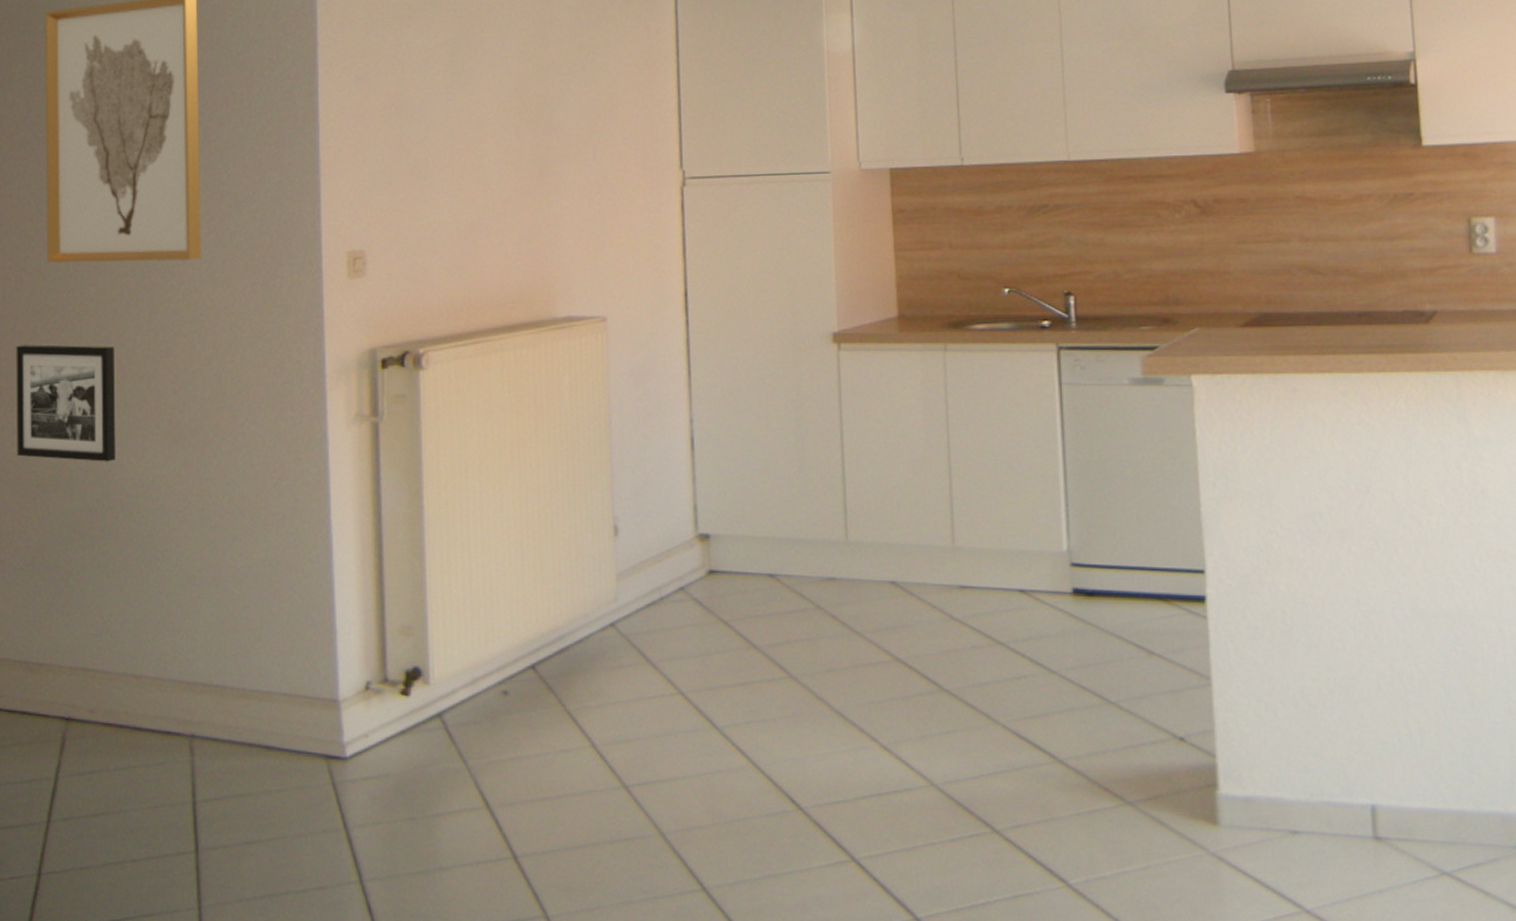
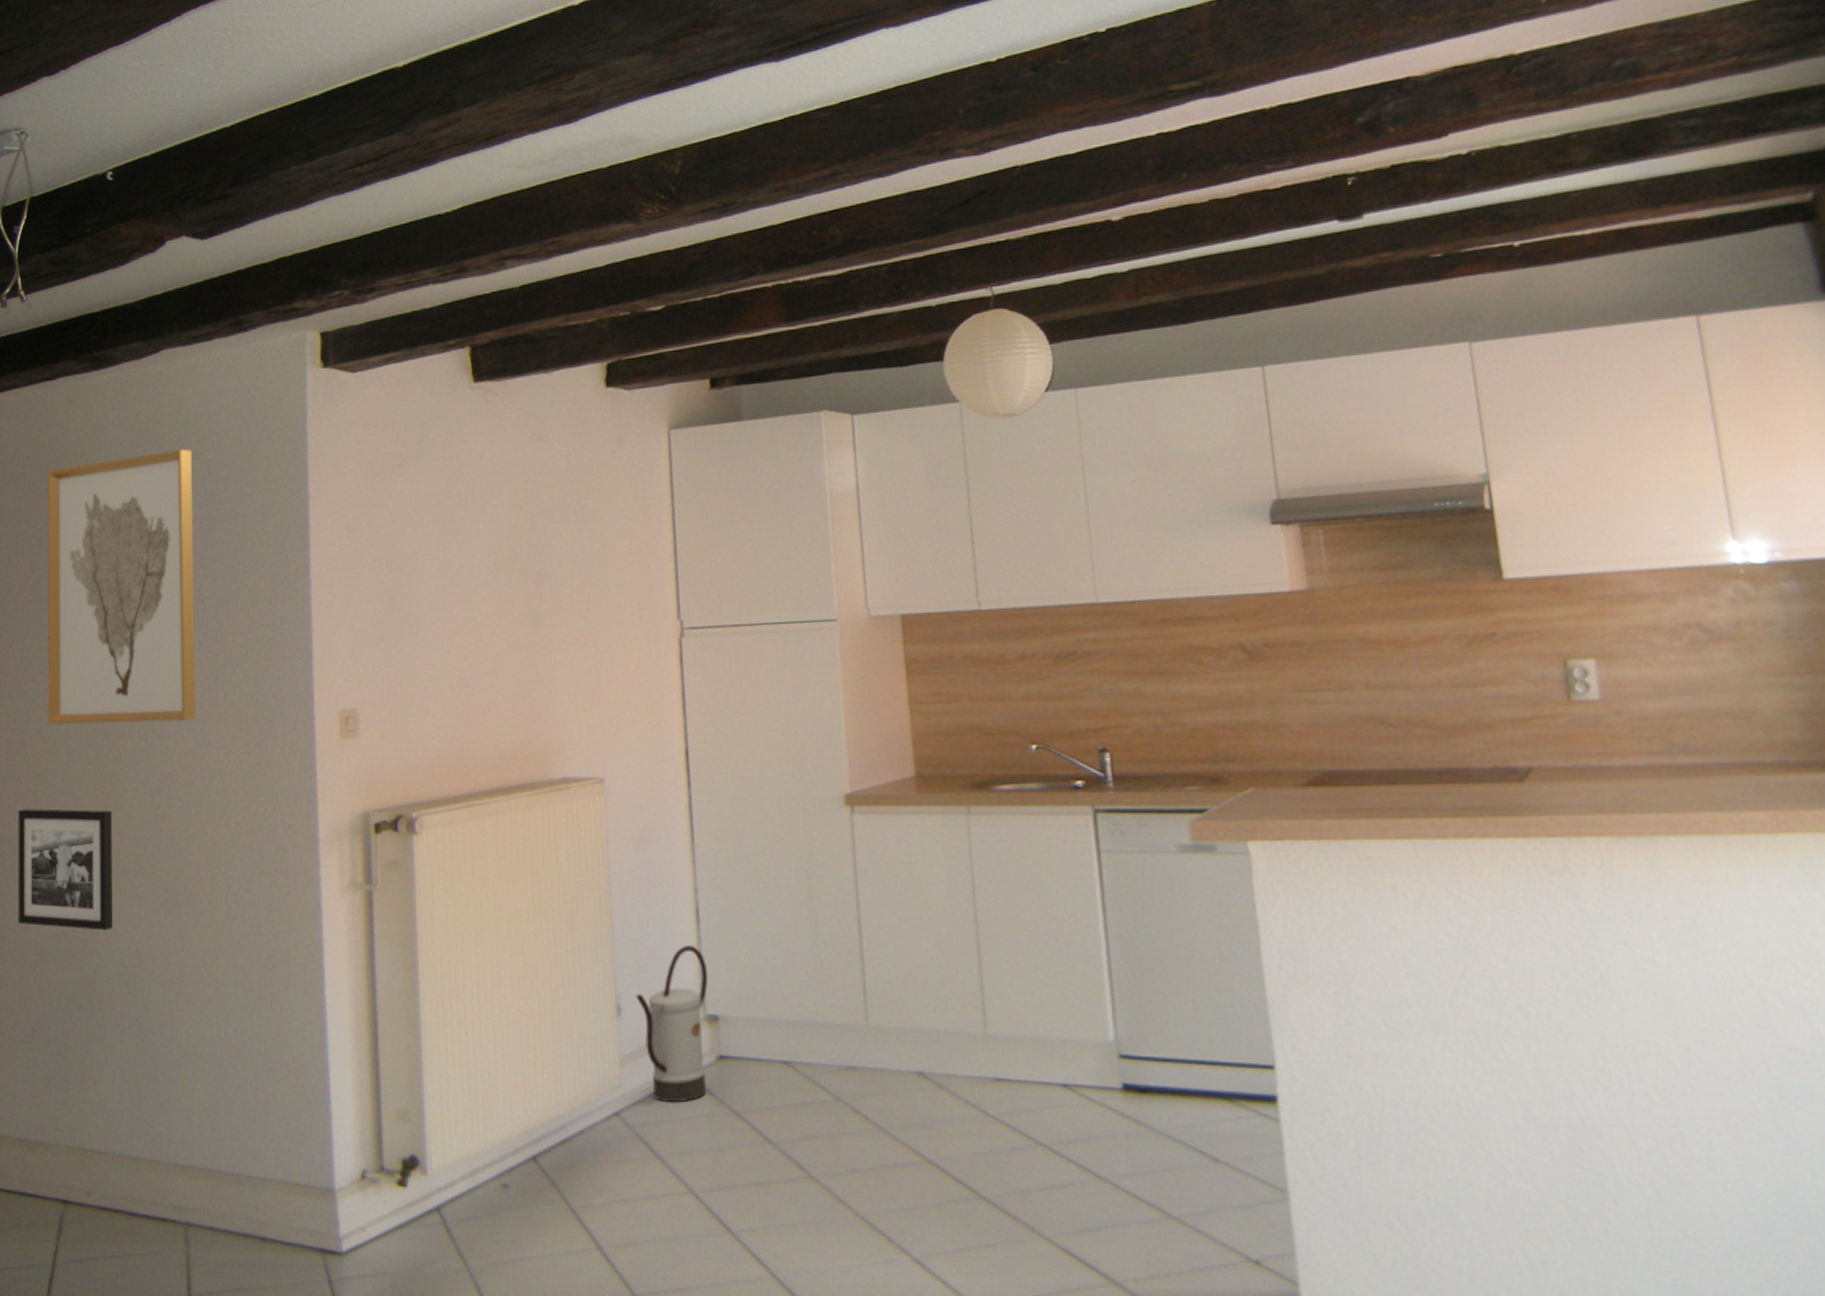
watering can: none [632,470,701,614] -> present [635,944,709,1103]

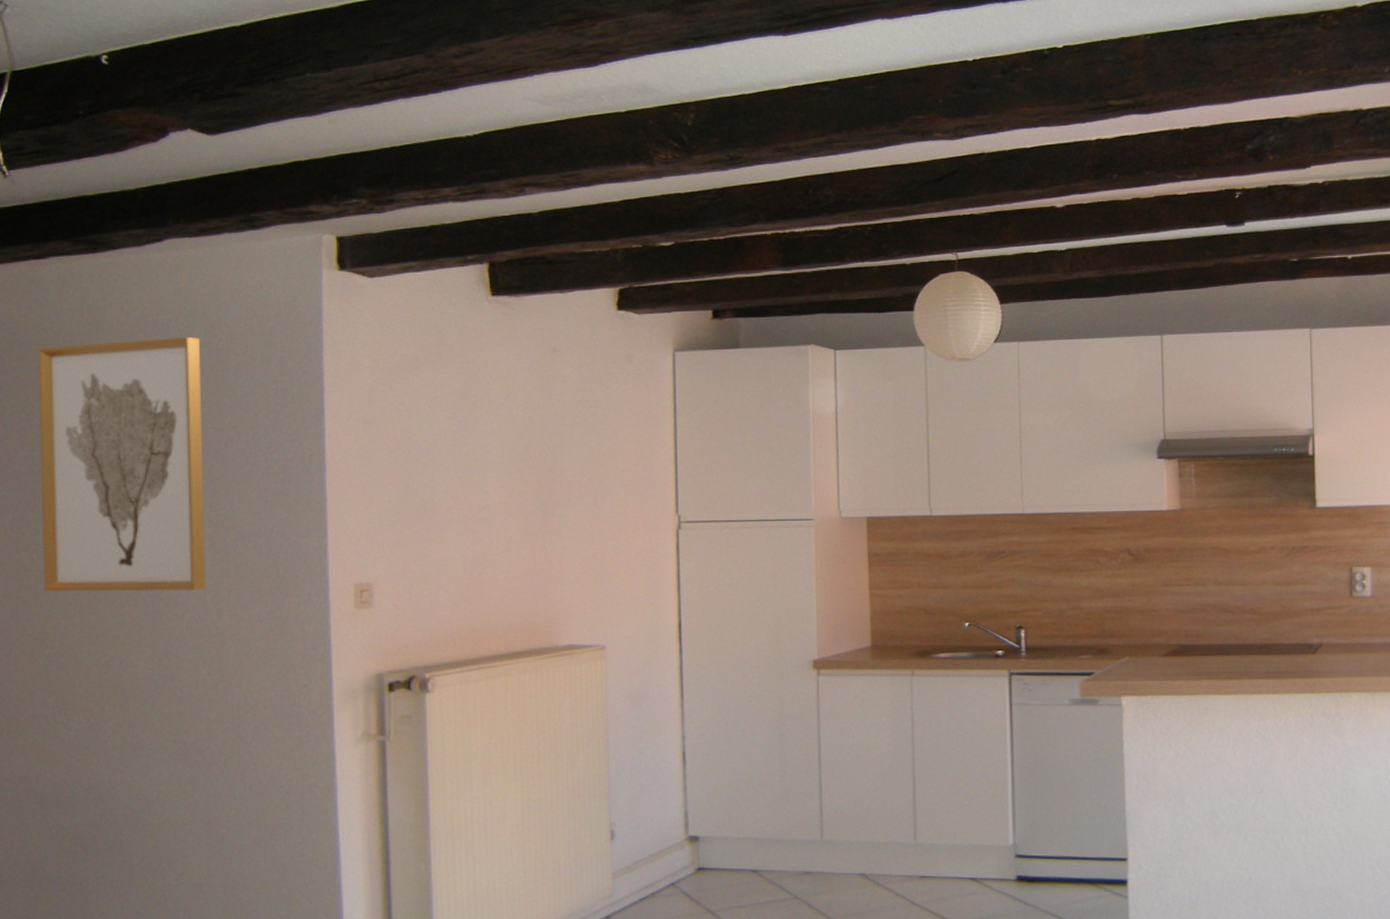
picture frame: present [18,809,114,931] -> none [12,669,120,780]
watering can: present [635,944,709,1103] -> none [627,780,692,907]

